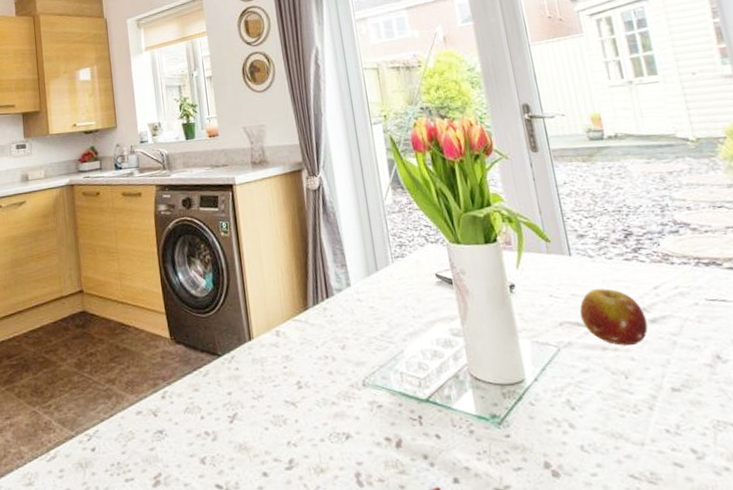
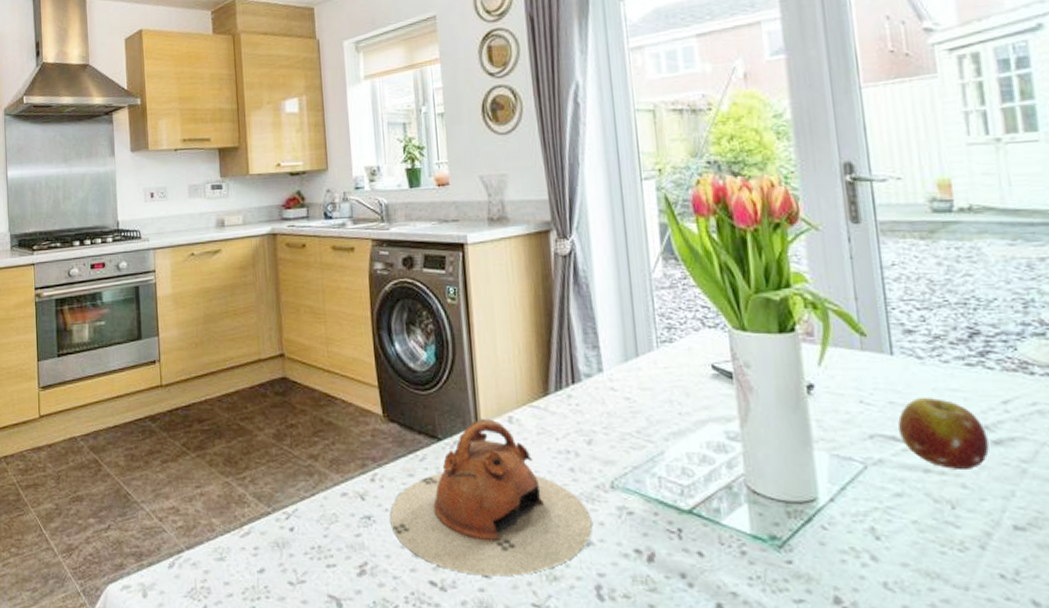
teapot: none [179,334,350,475] -> present [389,419,592,577]

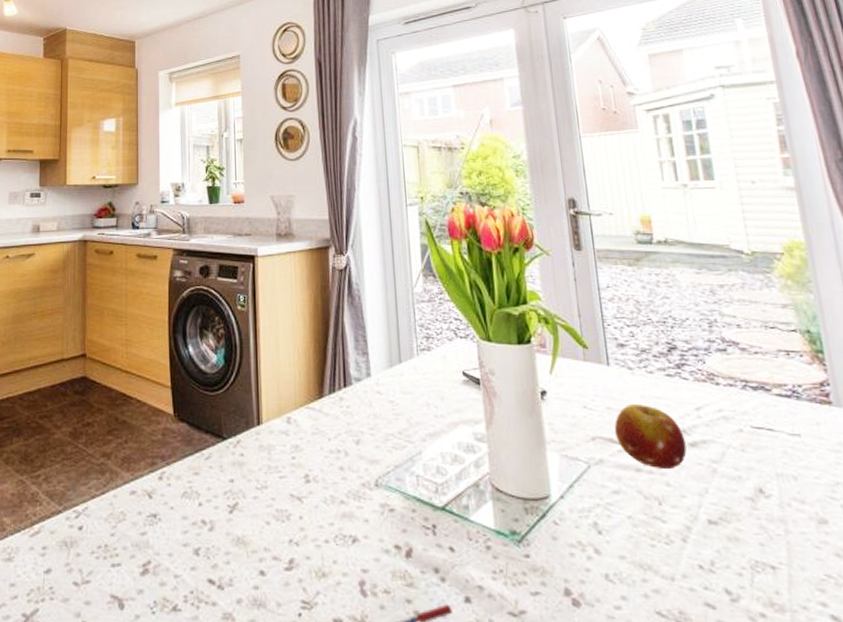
teapot: present [389,419,592,577] -> none [174,419,358,574]

